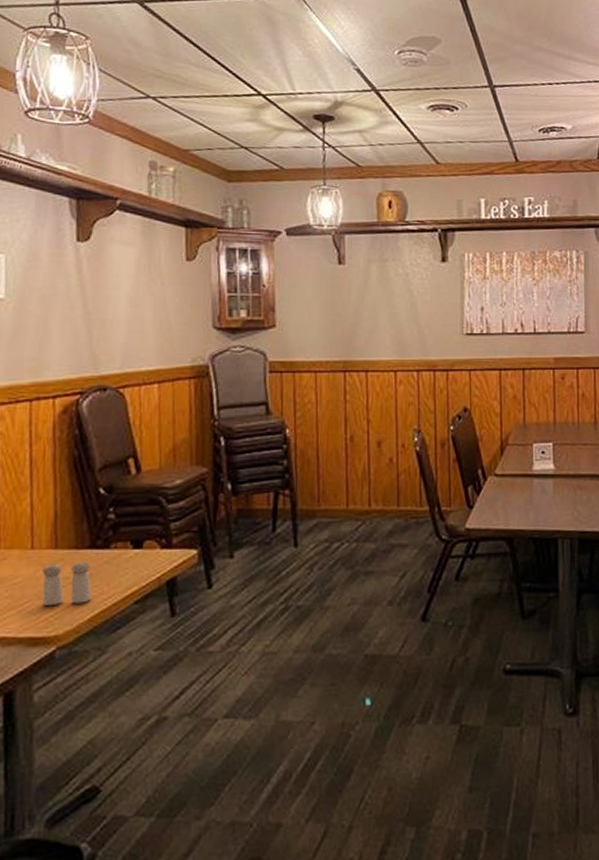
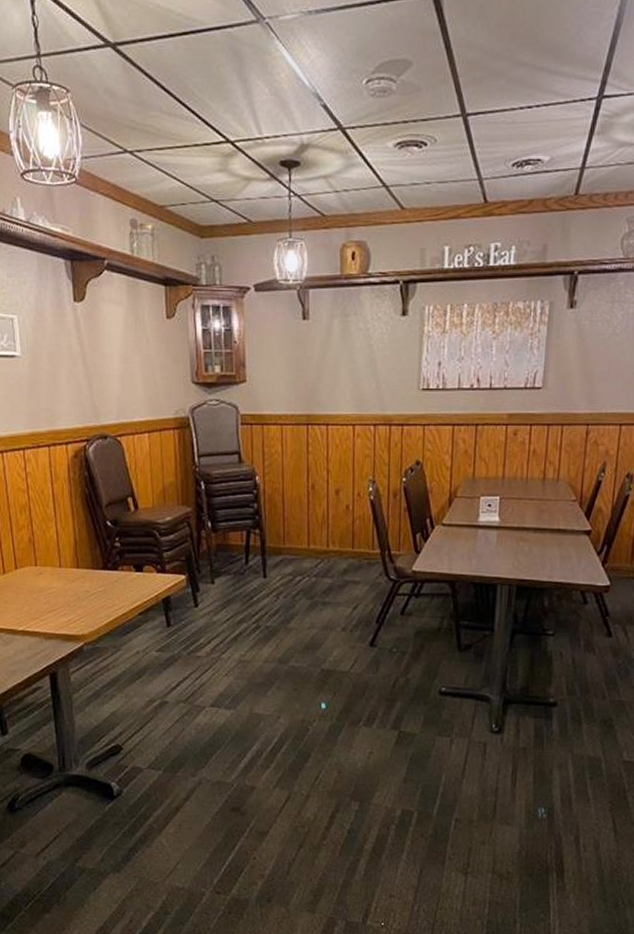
salt and pepper shaker: present [43,561,92,607] -> none [70,579,107,612]

